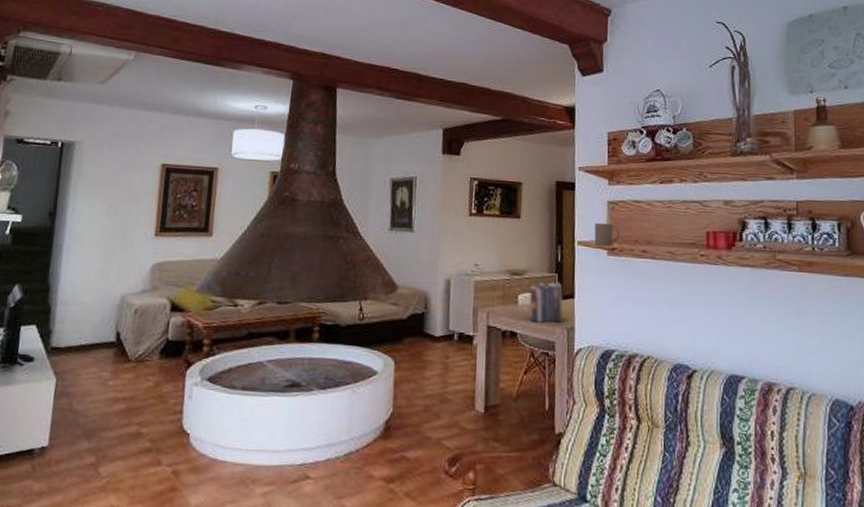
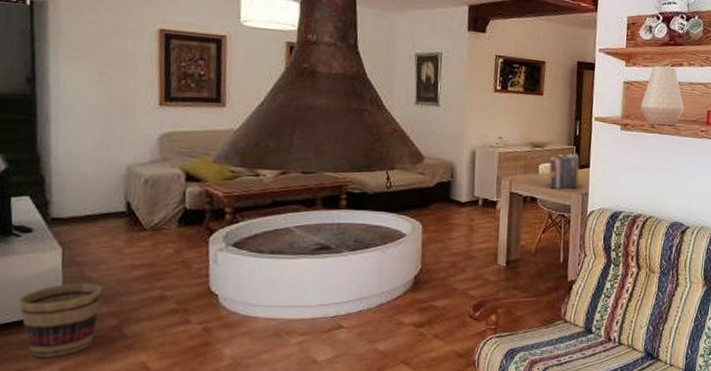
basket: none [12,415,86,496] -> present [18,282,103,359]
cup: present [594,222,619,247] -> none [610,100,632,123]
vase: none [627,183,679,251] -> present [640,66,685,127]

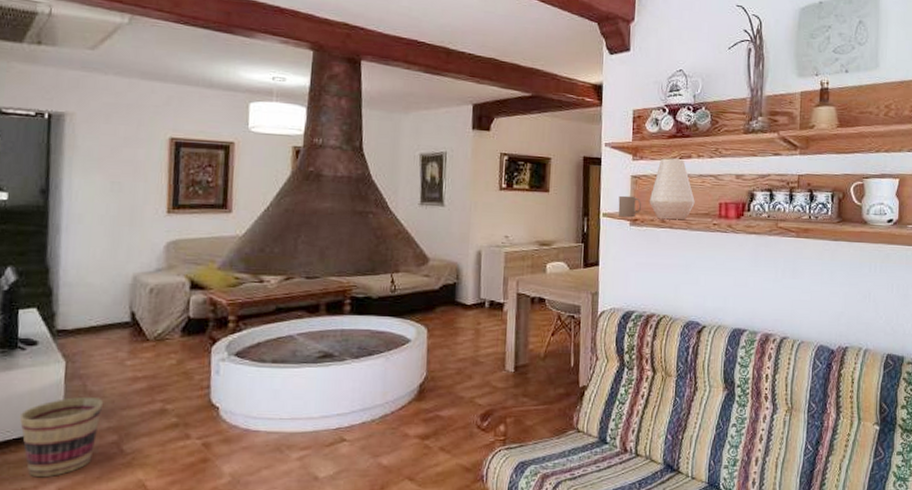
books: present [548,153,580,190] -> none [556,251,589,290]
cup: none [610,100,632,123] -> present [618,195,641,218]

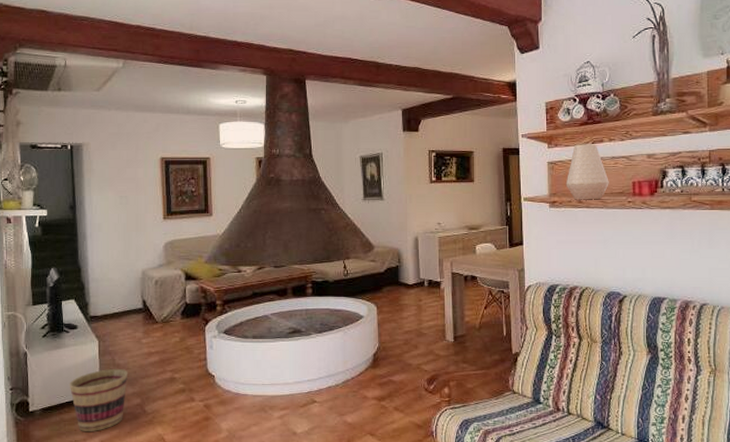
cup: present [618,195,641,218] -> none [537,180,558,200]

